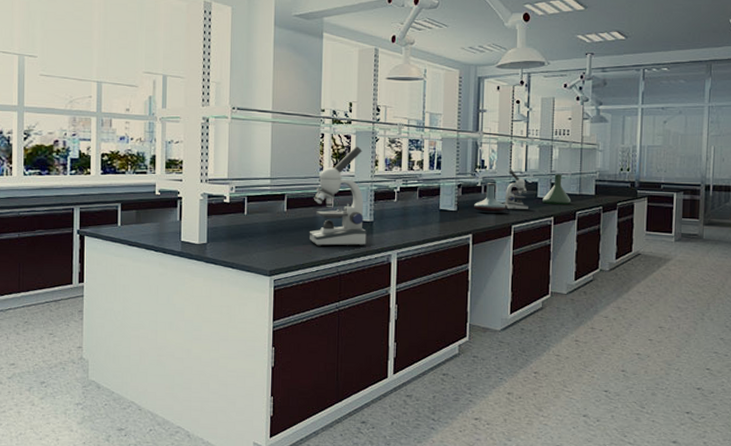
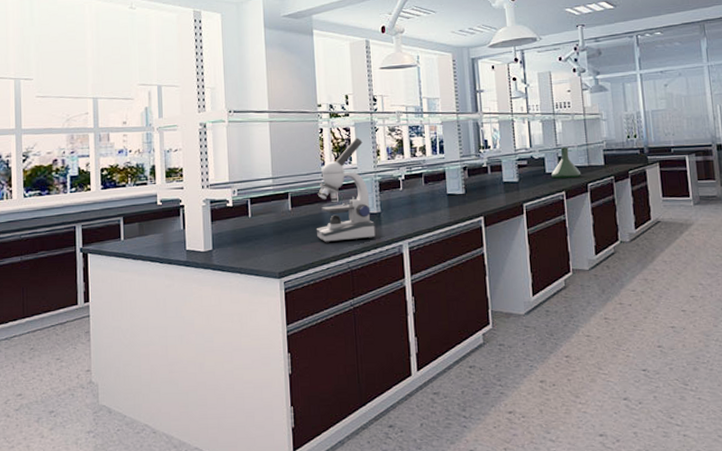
flask: present [474,183,506,213] -> none [482,162,515,193]
microscope: present [503,169,528,210] -> none [511,147,538,188]

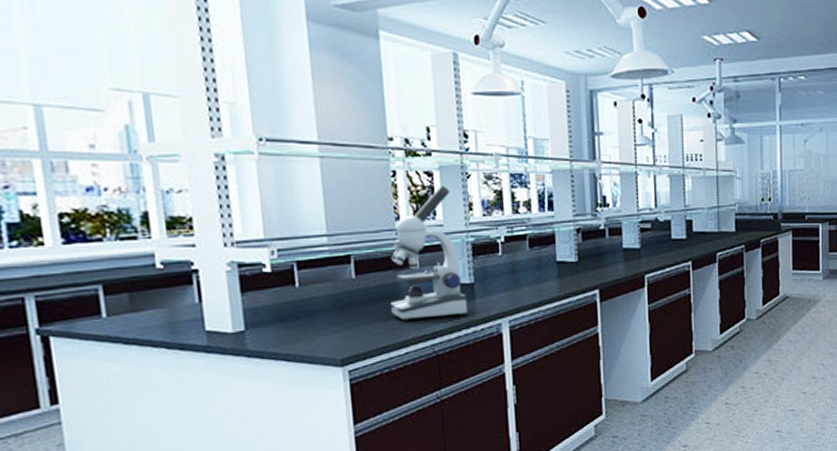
flask: present [550,147,582,179] -> none [676,209,710,246]

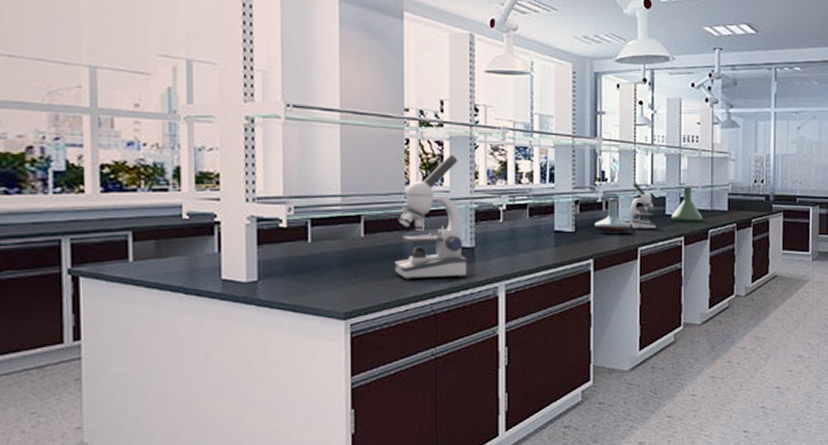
flask: none [598,224,637,262] -> present [594,198,631,233]
microscope: none [632,206,662,256] -> present [627,182,656,229]
flask: none [676,209,710,246] -> present [670,187,703,222]

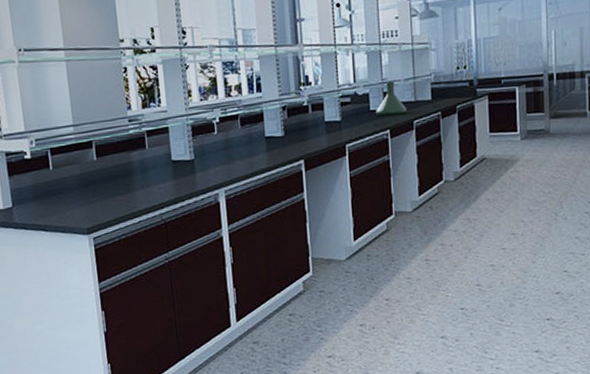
microscope: present [394,154,467,280] -> none [124,77,190,195]
flask: present [594,198,631,233] -> none [302,100,338,135]
microscope: present [627,182,656,229] -> none [333,82,362,128]

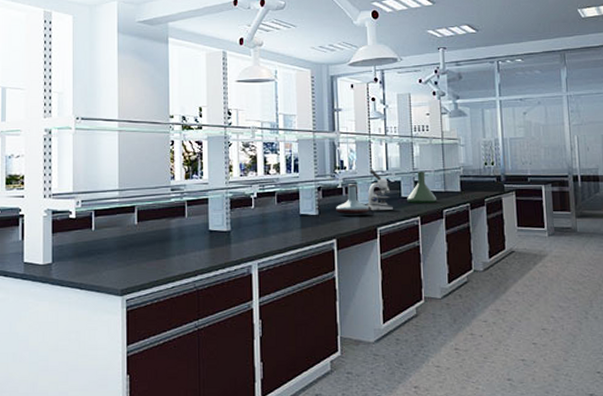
flask: none [302,100,338,135] -> present [336,184,370,216]
microscope: none [333,82,362,128] -> present [366,169,393,211]

